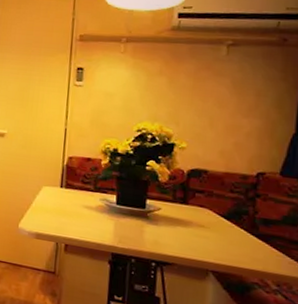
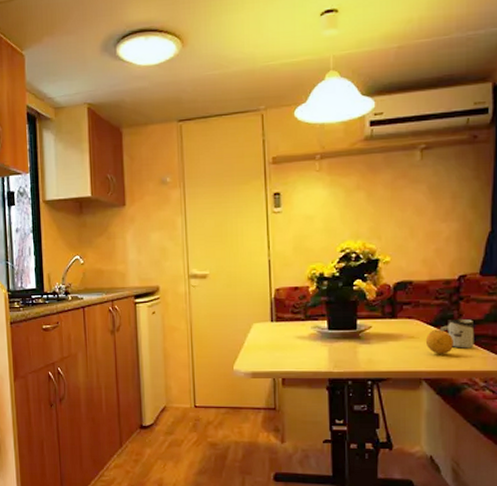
fruit: none [216,222,246,250] -> present [425,329,453,354]
cup: none [232,215,270,248] -> present [439,318,475,349]

